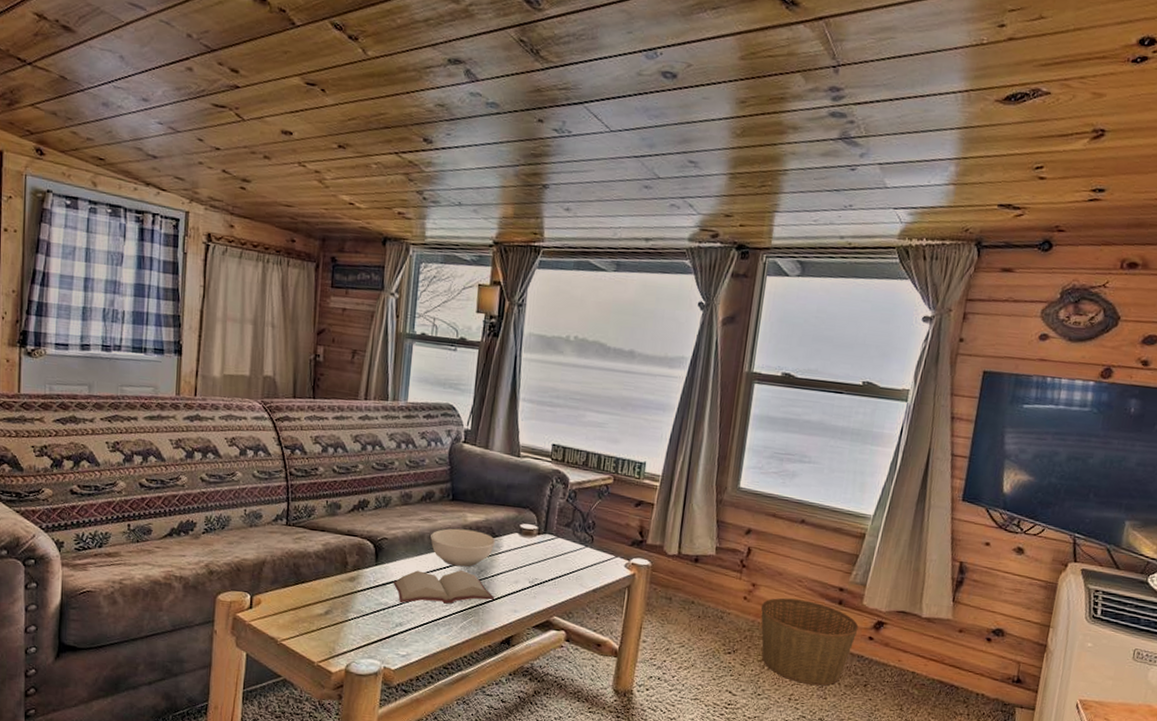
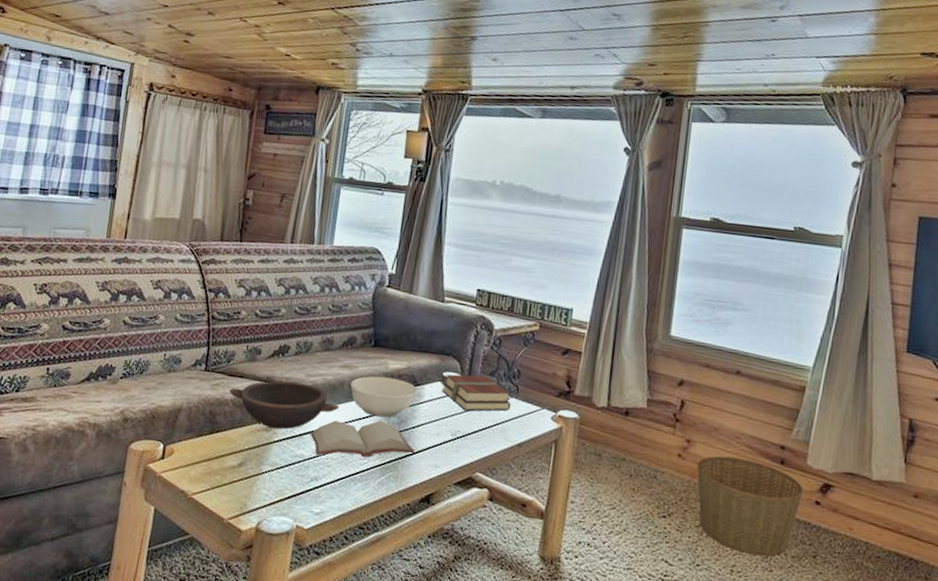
bowl: none [312,534,420,579] -> present [229,381,339,429]
books: none [519,526,587,560] -> present [442,374,511,411]

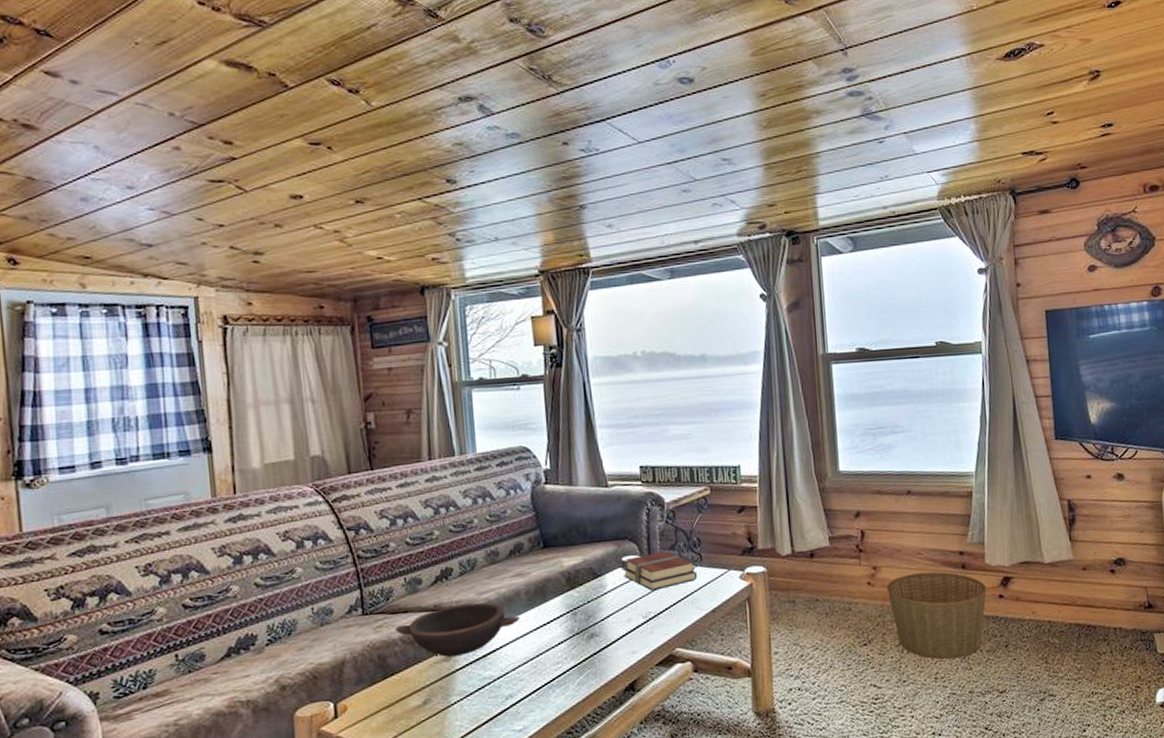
hardback book: present [310,420,416,458] -> none [494,620,610,673]
bowl: present [350,376,418,418] -> none [527,574,599,619]

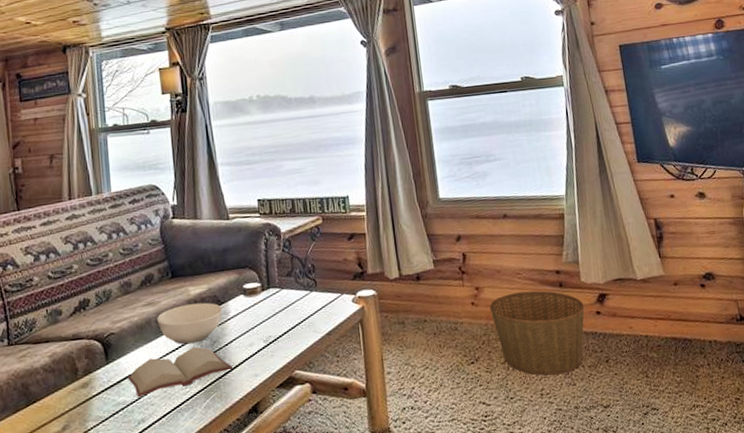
bowl: present [395,602,519,657] -> none [37,331,150,384]
hardback book: none [494,620,610,673] -> present [127,346,234,398]
bowl: none [527,574,599,619] -> present [157,302,223,345]
books: present [623,551,698,591] -> none [245,278,313,316]

